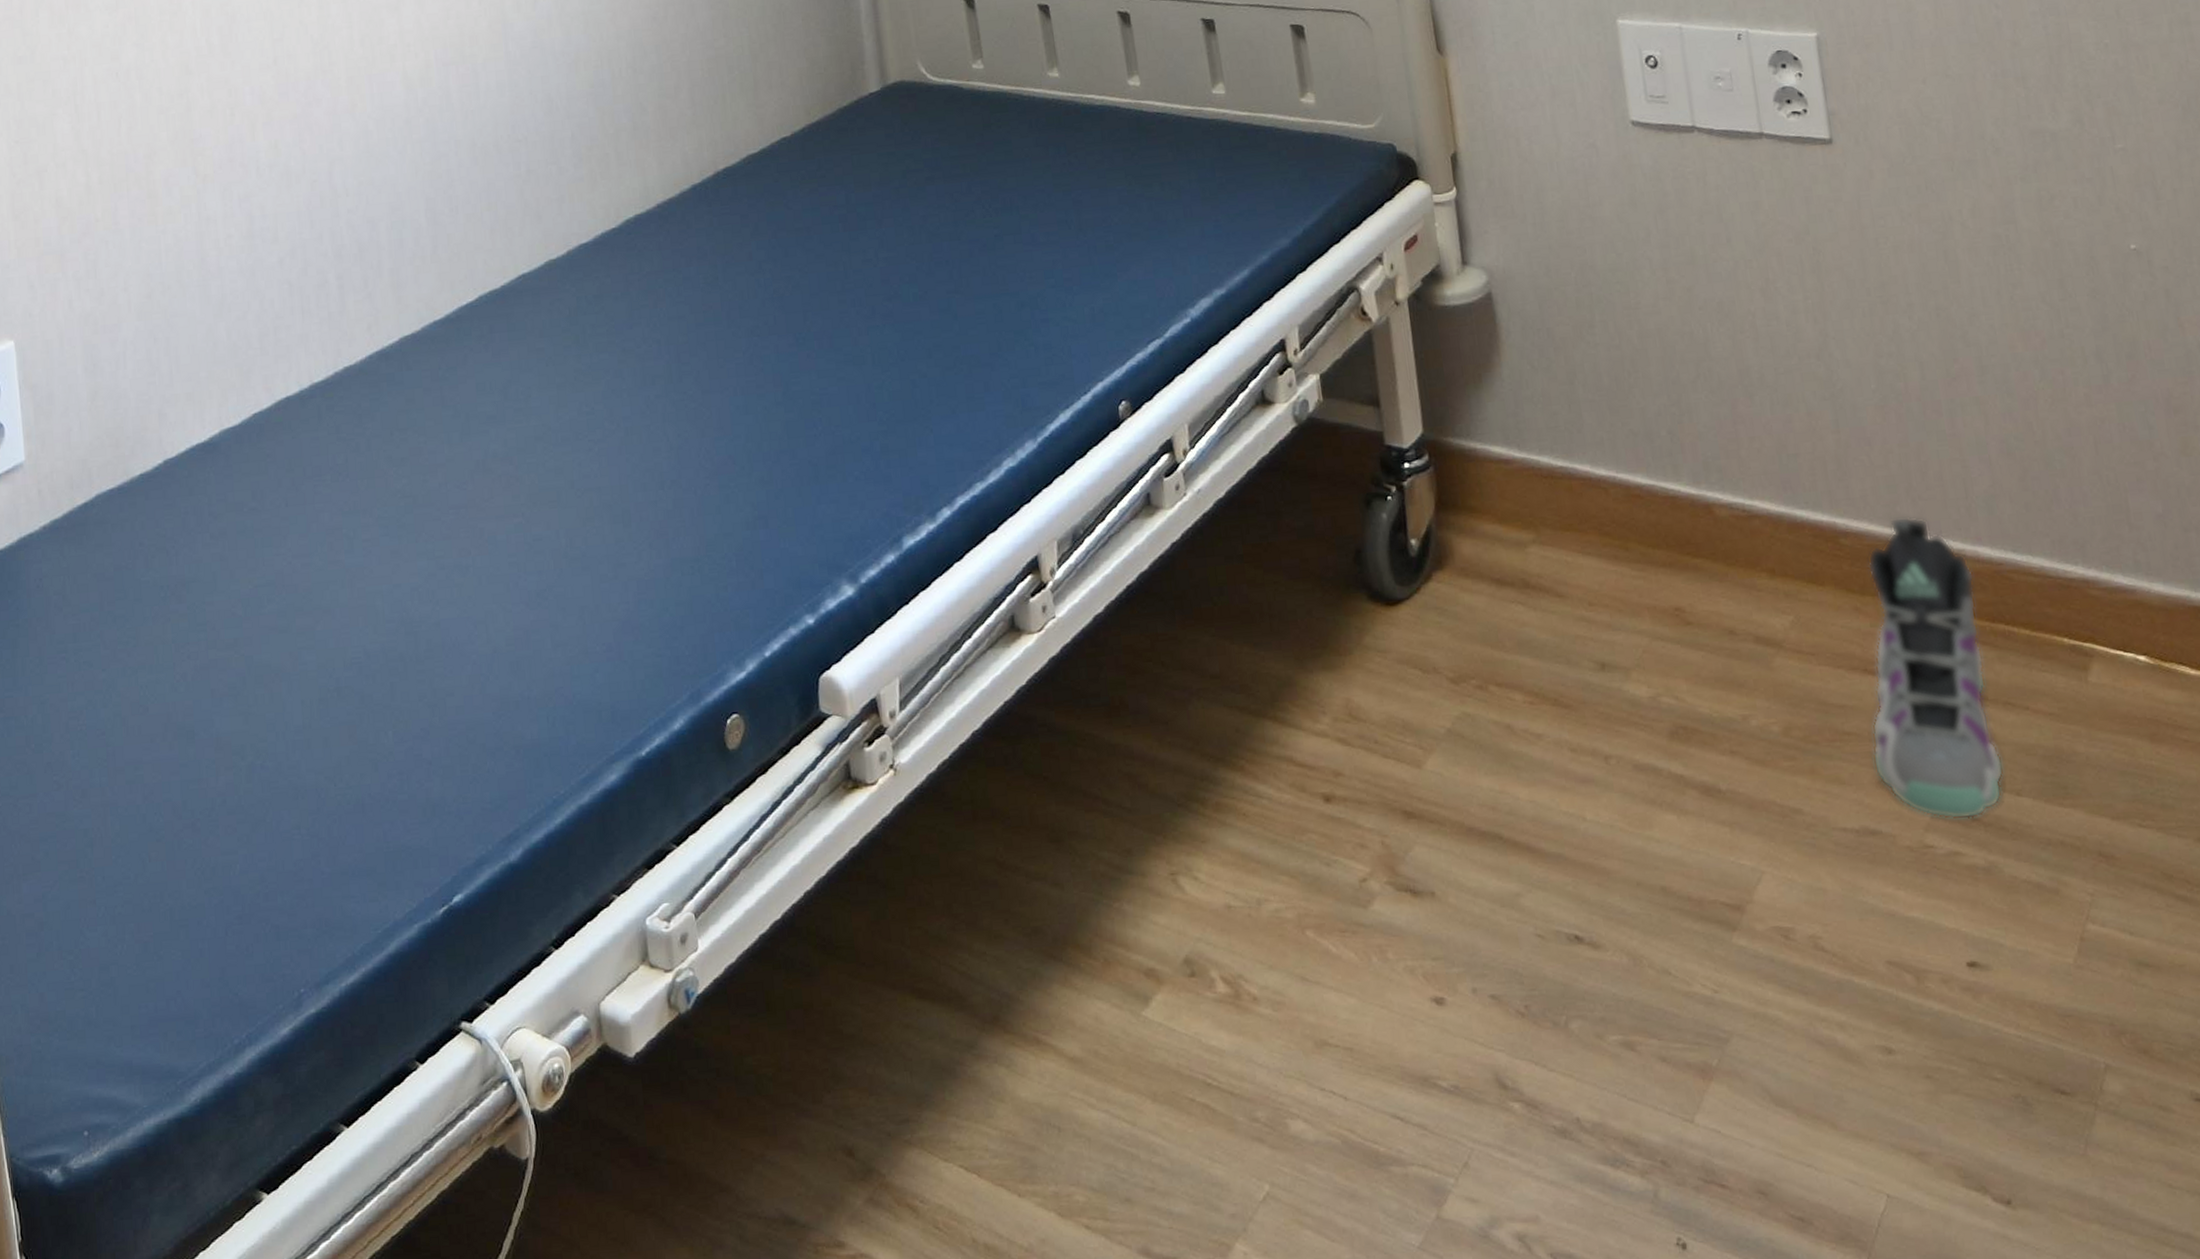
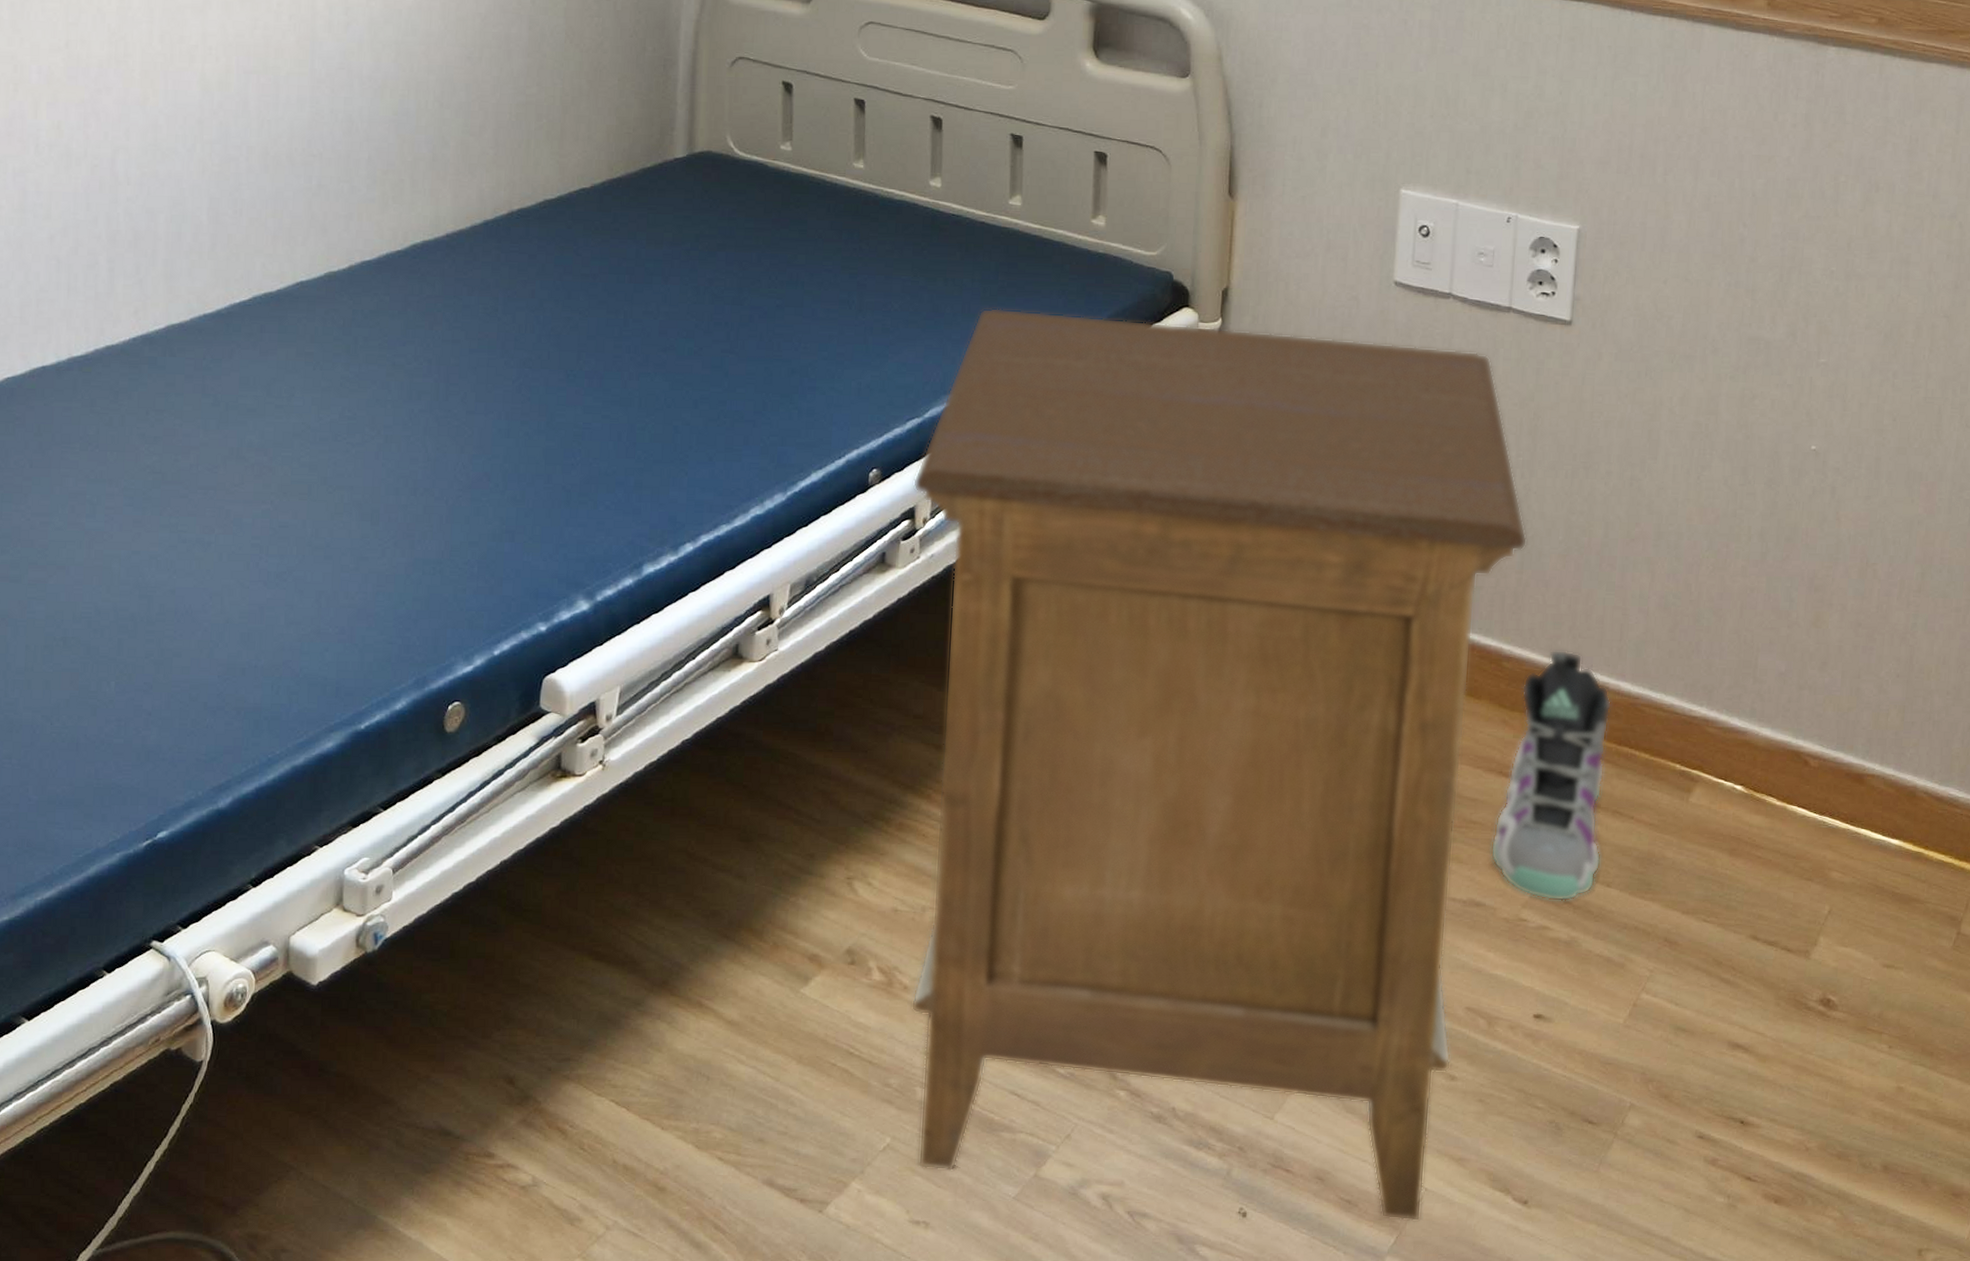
nightstand: none [1164,187,1890,1239] -> present [911,307,1528,1222]

